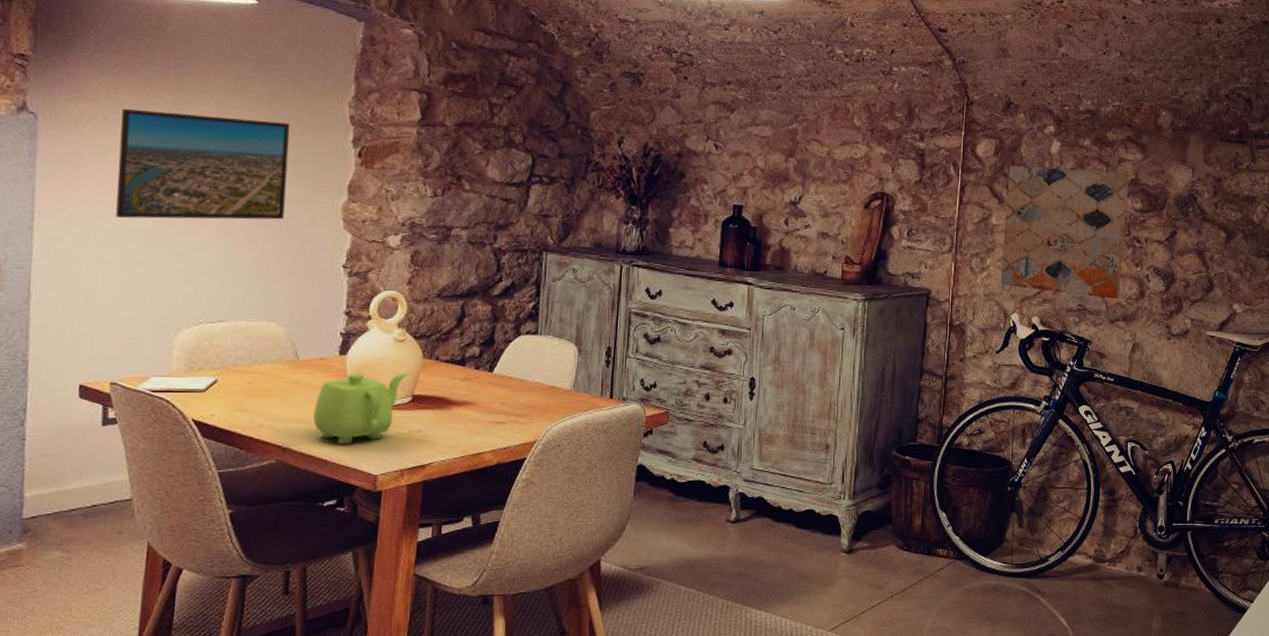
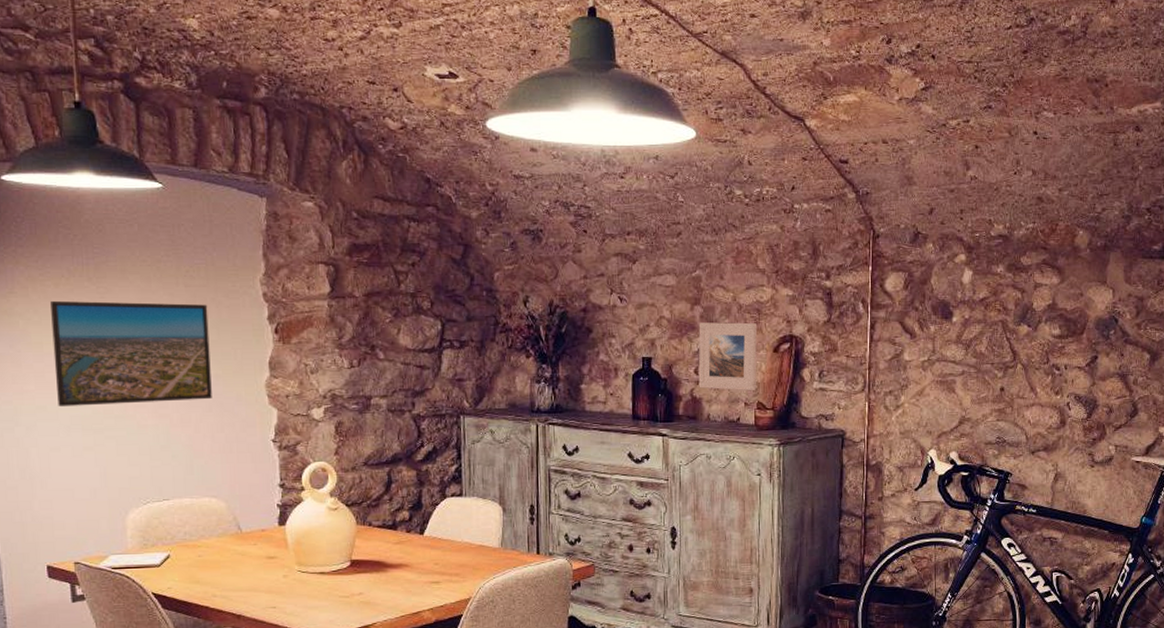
teapot: present [313,373,408,445] -> none [261,540,344,610]
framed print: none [788,175,850,245] -> present [698,322,758,391]
wall art: present [1000,165,1129,299] -> none [916,297,1046,429]

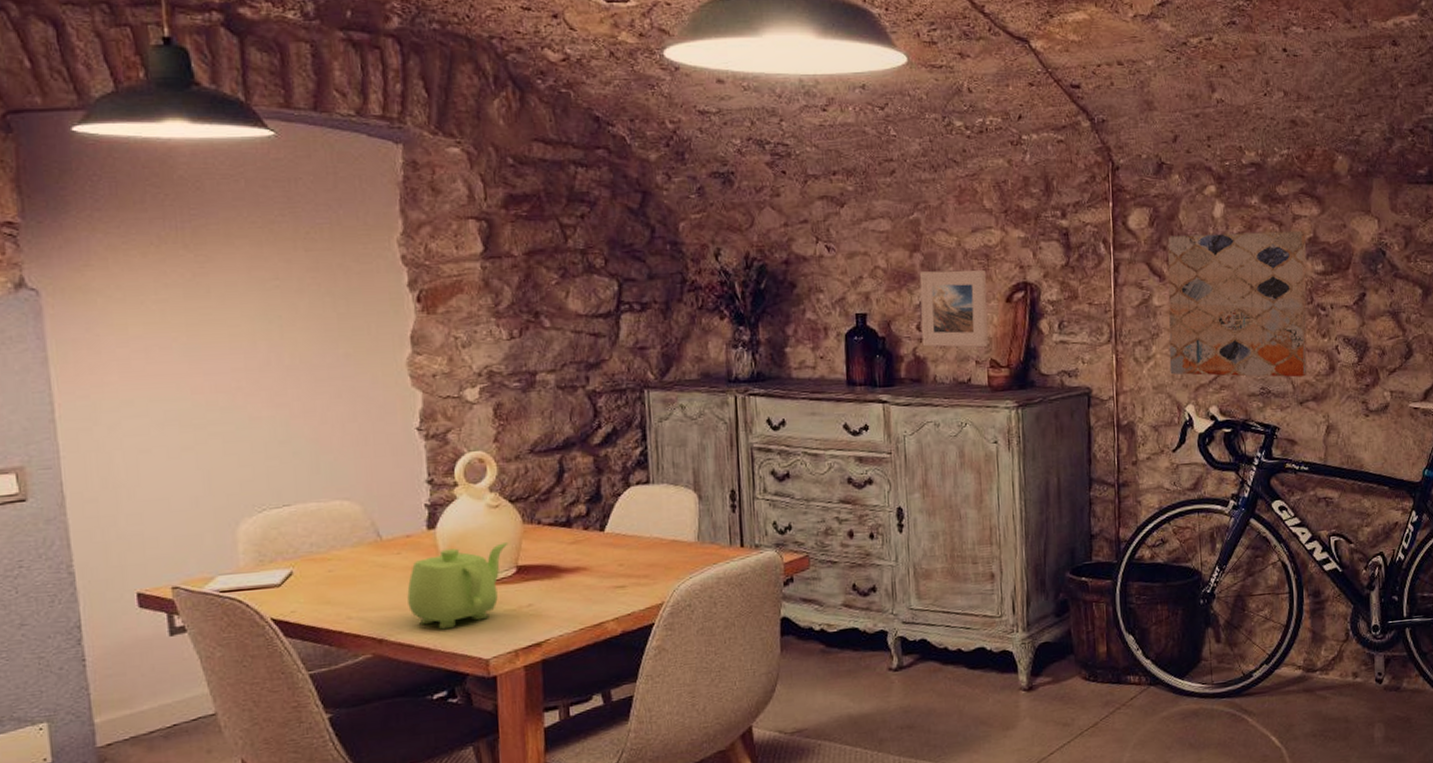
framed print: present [51,300,212,406] -> none [137,271,341,399]
teapot: none [261,540,344,610] -> present [407,542,508,630]
wall art: none [916,297,1046,429] -> present [1167,230,1307,378]

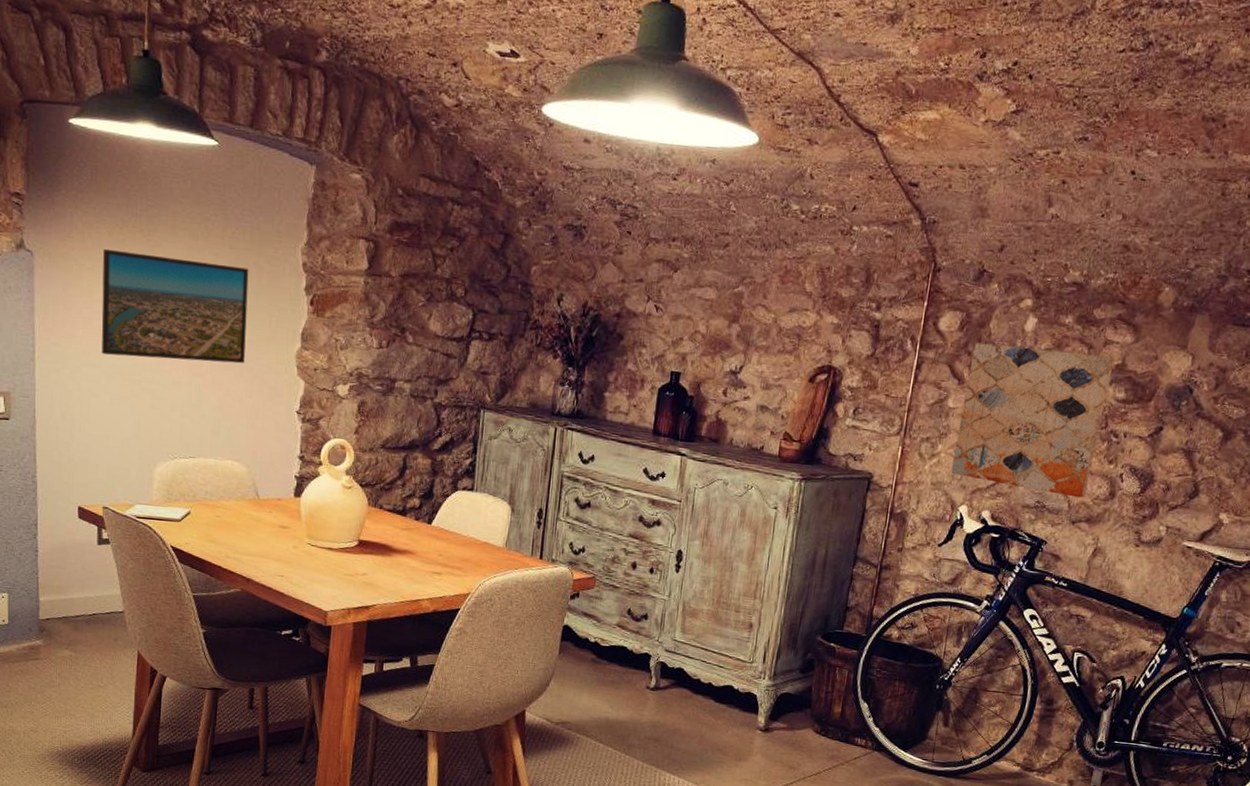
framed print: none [137,271,341,399] -> present [101,248,249,364]
teapot: present [407,542,508,630] -> none [272,515,355,581]
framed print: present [919,269,988,348] -> none [725,342,796,421]

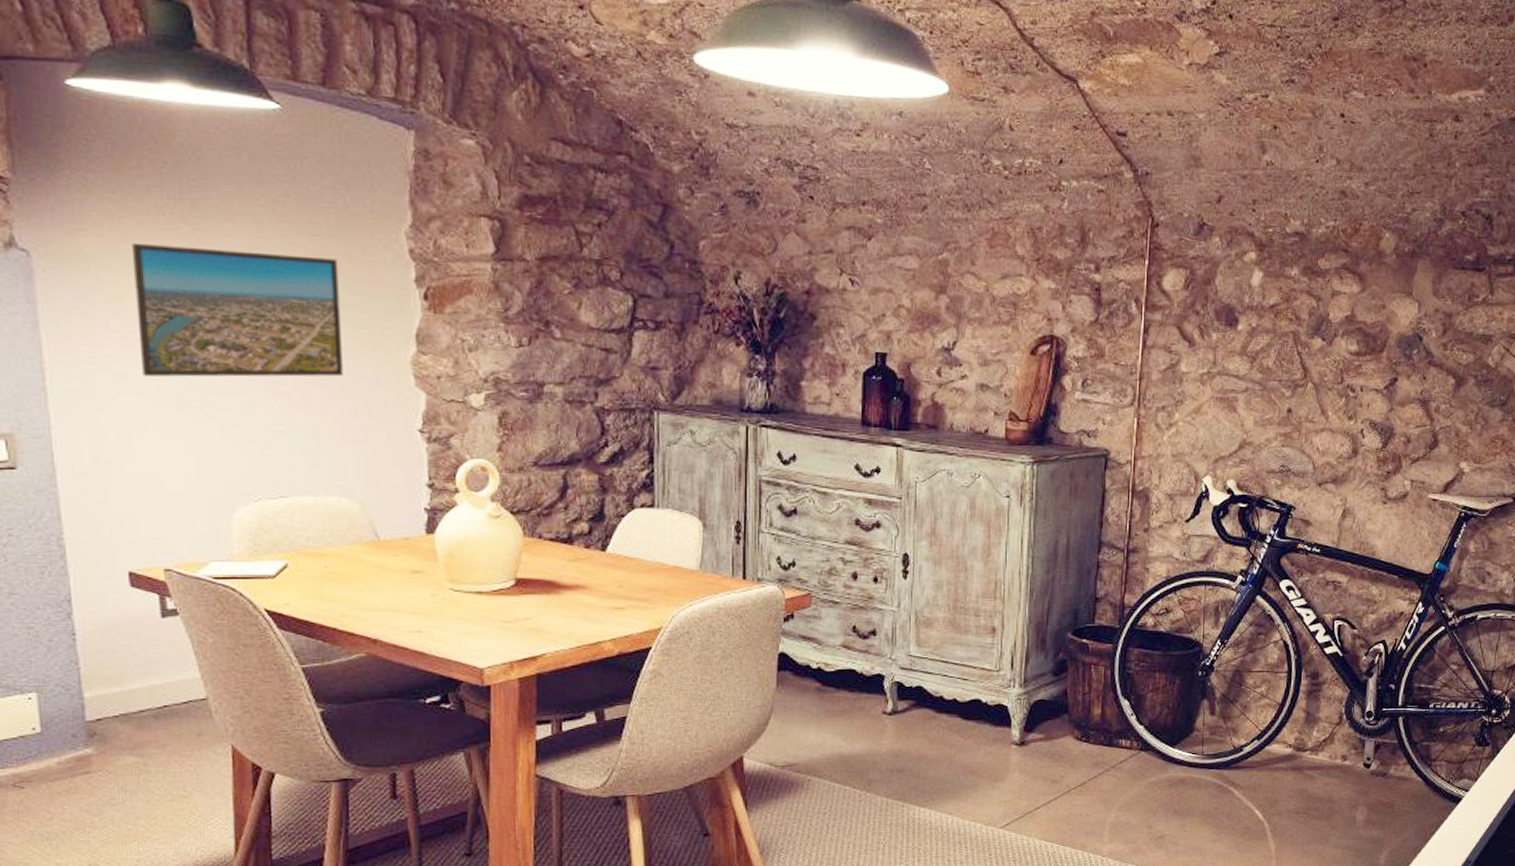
wall art: present [951,342,1115,498] -> none [1191,301,1344,458]

